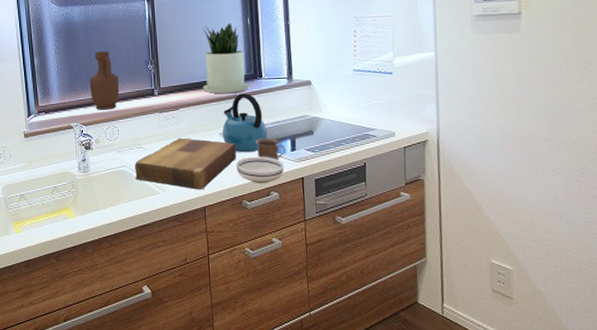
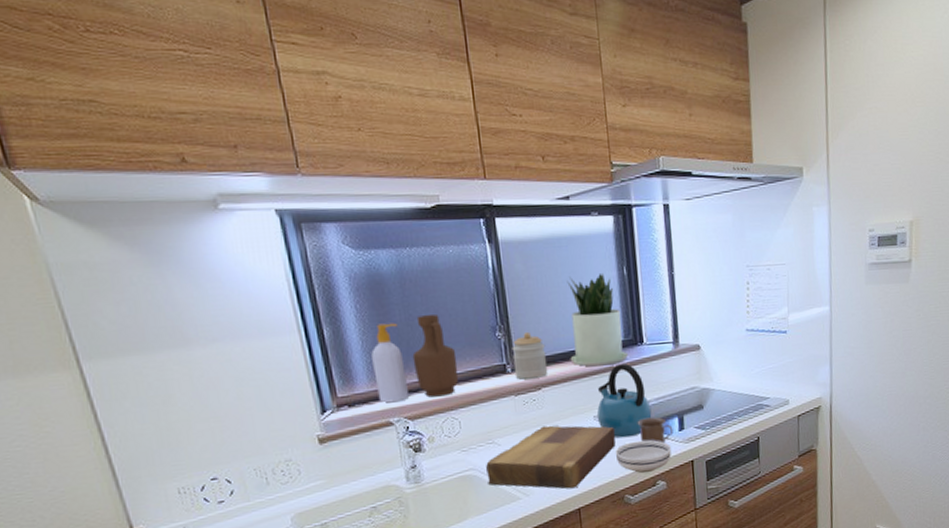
soap bottle: none [63,56,86,112] -> present [371,323,410,404]
jar: none [159,65,185,101] -> present [511,331,548,380]

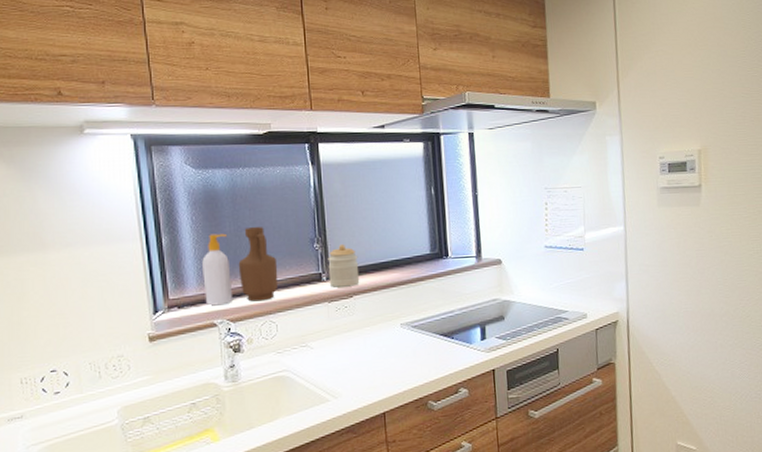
cutting board: present [486,425,616,489] -> none [299,331,421,393]
planter: present [567,272,629,367] -> none [380,192,435,277]
kettle: present [596,363,652,438] -> none [403,275,456,345]
bowl: present [615,439,671,474] -> none [419,348,473,381]
mug: present [637,416,674,444] -> none [441,326,476,352]

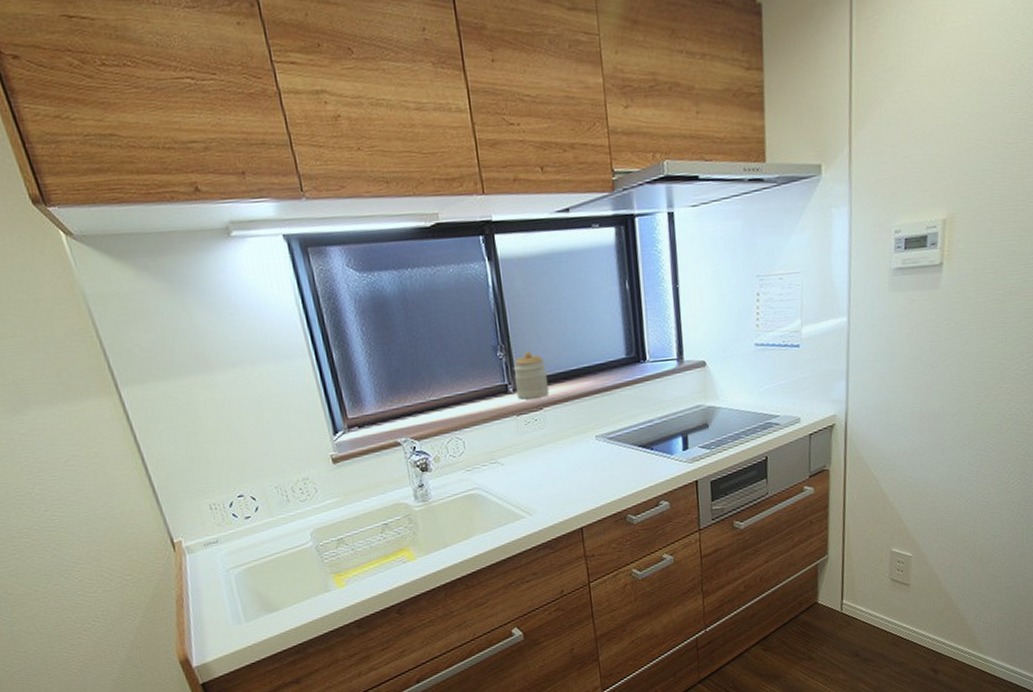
soap bottle: present [202,233,234,306] -> none [378,344,416,424]
ceramic jug: present [238,227,279,302] -> none [417,335,462,418]

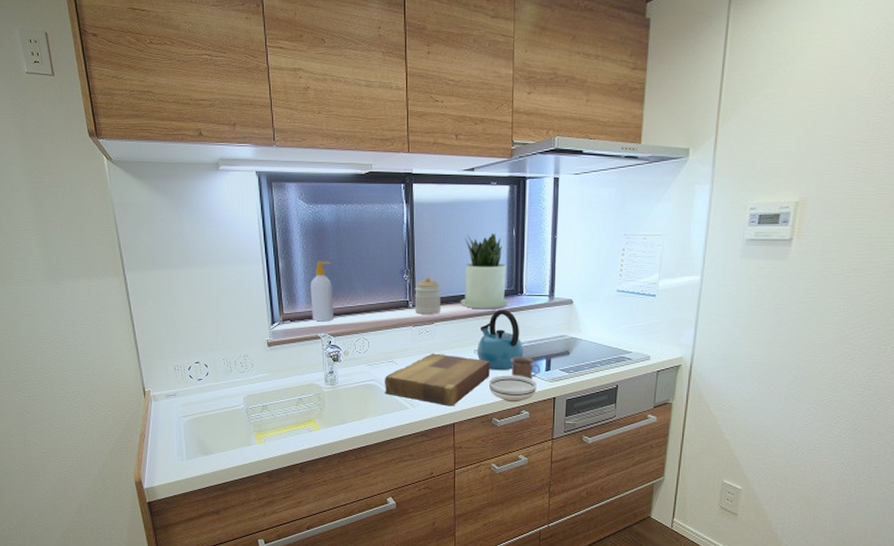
soap bottle: none [378,344,416,424] -> present [310,261,335,322]
cutting board: none [490,445,618,508] -> present [385,353,491,406]
planter: none [567,288,631,386] -> present [460,232,510,310]
kettle: none [598,382,655,458] -> present [476,310,524,371]
bowl: none [617,459,675,494] -> present [488,375,537,403]
mug: none [639,436,677,464] -> present [510,356,541,380]

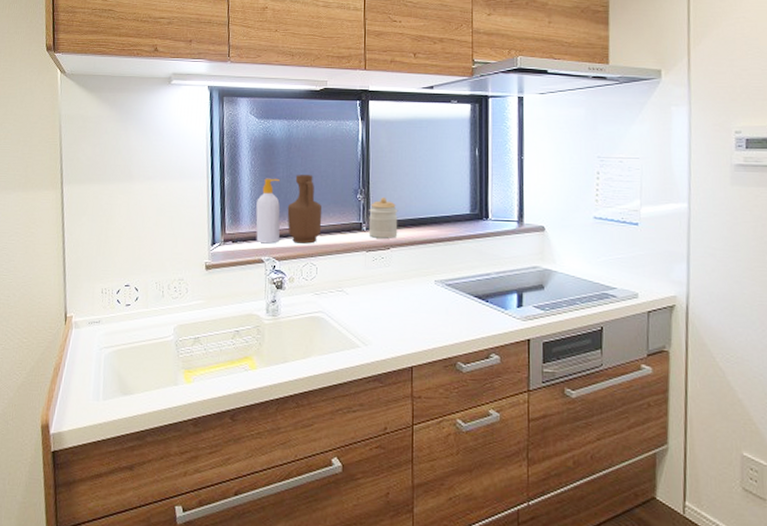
ceramic jug: none [339,257,372,321] -> present [287,175,322,244]
cutting board: present [385,353,491,406] -> none [333,282,454,346]
planter: present [460,232,510,310] -> none [419,152,474,235]
kettle: present [476,310,524,371] -> none [437,235,491,306]
bowl: present [488,375,537,403] -> none [451,310,507,344]
mug: present [510,356,541,380] -> none [475,289,511,317]

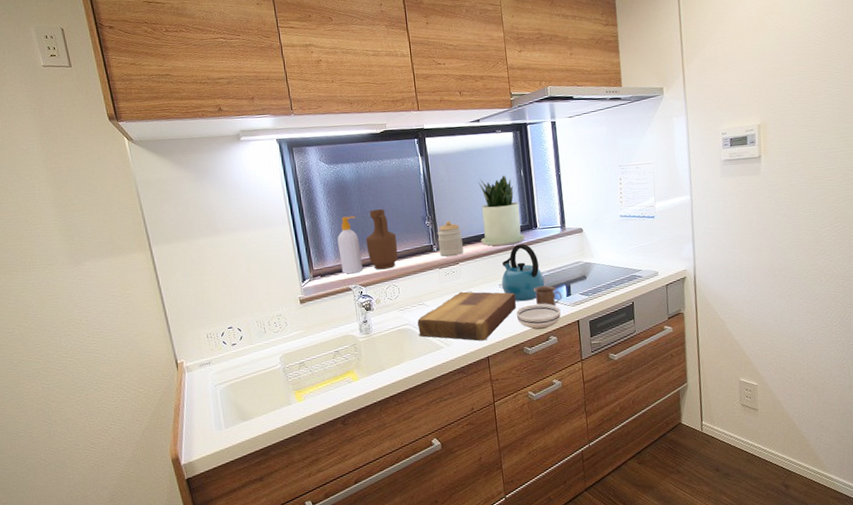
cutting board: none [333,282,454,346] -> present [418,291,516,341]
planter: none [419,152,474,235] -> present [478,175,526,246]
kettle: none [437,235,491,306] -> present [501,243,545,302]
bowl: none [451,310,507,344] -> present [515,303,561,331]
mug: none [475,289,511,317] -> present [533,285,562,307]

